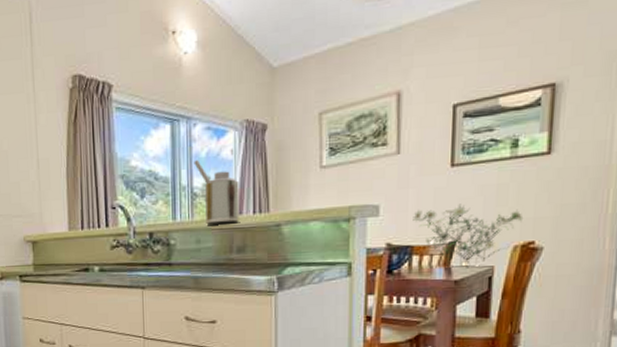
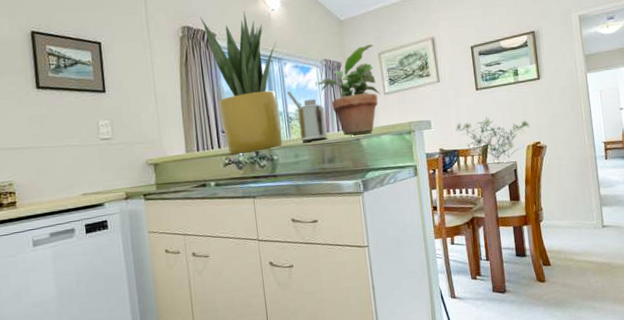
planter: none [95,55,187,237] -> present [200,11,283,156]
potted plant: none [233,100,315,221] -> present [317,44,381,136]

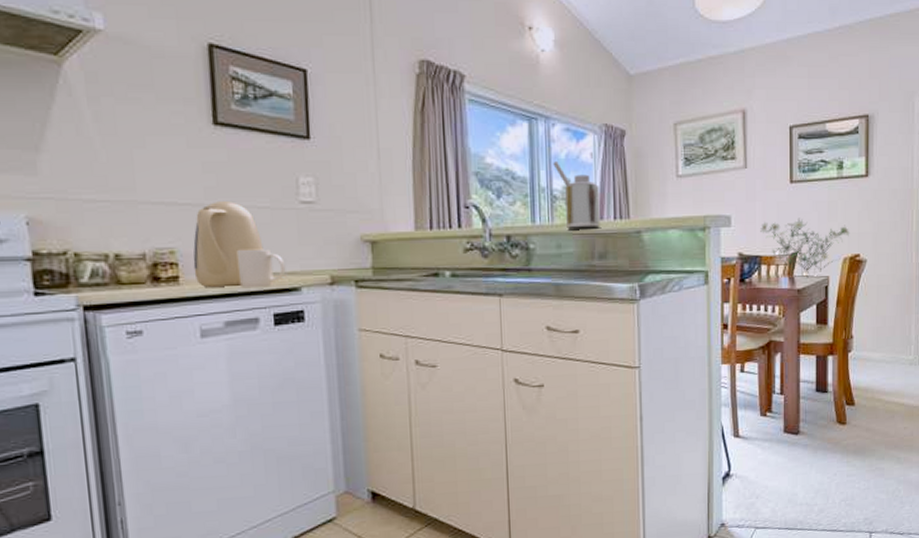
kettle: none [25,143,76,208] -> present [193,200,264,287]
mug: none [56,177,93,207] -> present [236,250,286,289]
planter: present [200,11,283,156] -> none [445,48,545,239]
potted plant: present [317,44,381,136] -> none [593,110,672,227]

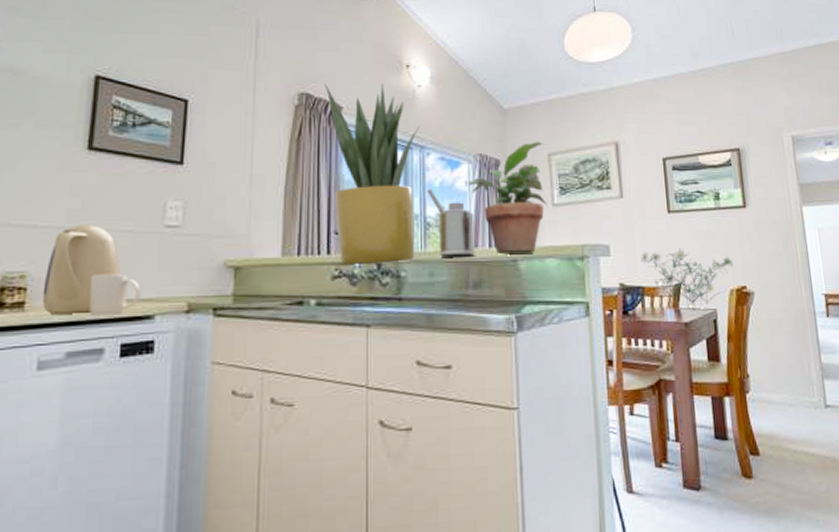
planter: none [445,48,545,239] -> present [325,83,420,266]
potted plant: none [593,110,672,227] -> present [467,142,548,255]

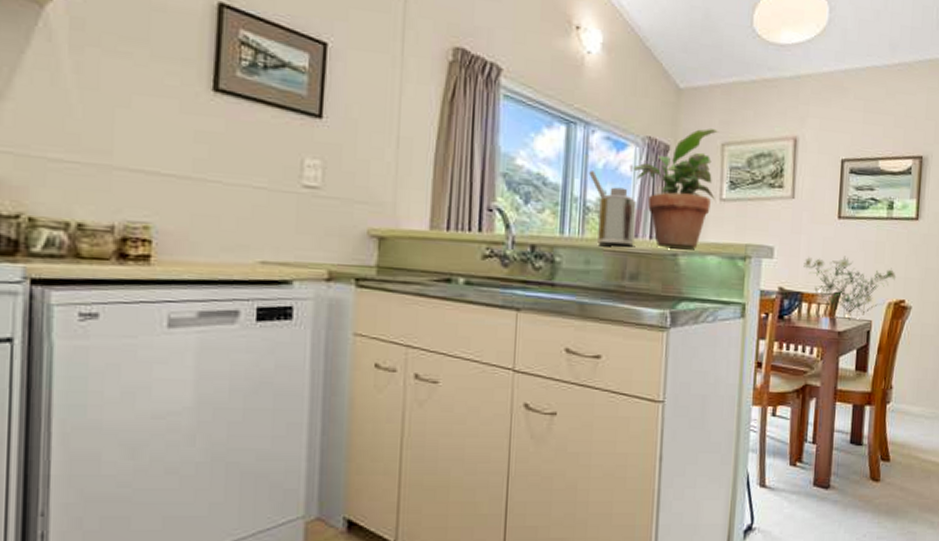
kettle: present [42,223,121,314] -> none [169,175,255,272]
mug: present [89,275,141,316] -> none [221,233,278,278]
planter: present [325,83,420,266] -> none [483,38,587,247]

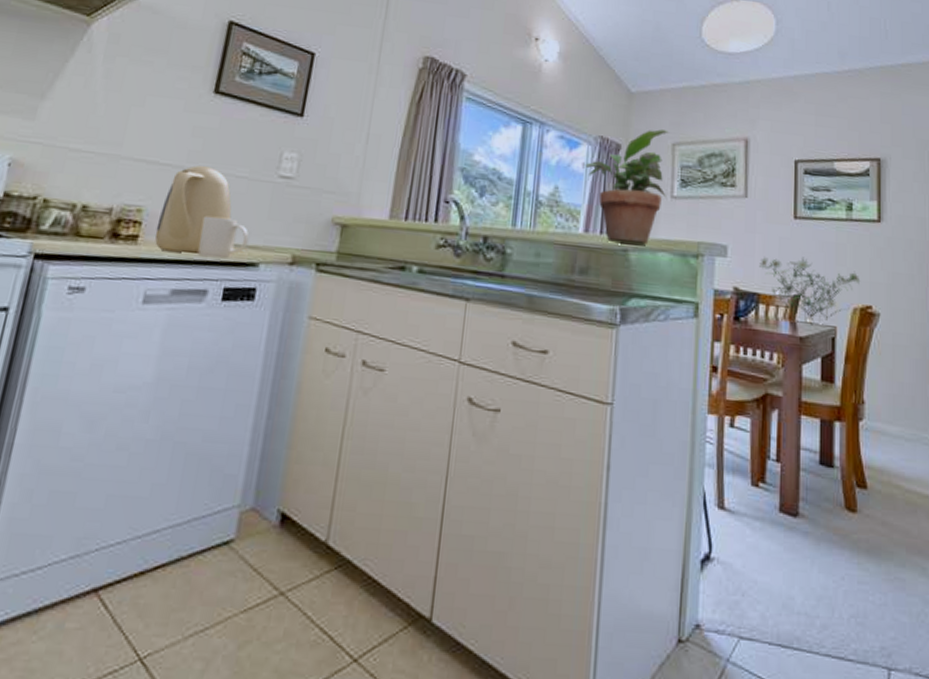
kettle: none [169,175,255,272] -> present [155,165,232,254]
mug: none [221,233,278,278] -> present [198,217,249,259]
soap dispenser: present [589,169,637,249] -> none [542,166,588,243]

